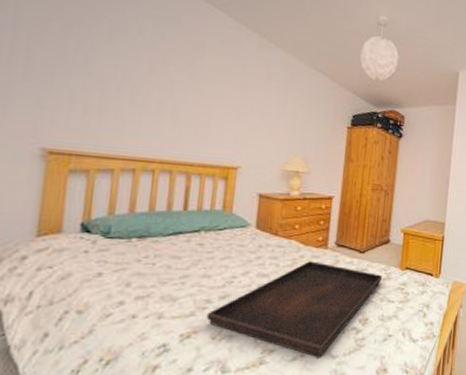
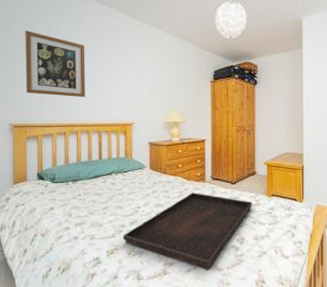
wall art: none [77,19,180,126] -> present [25,31,85,98]

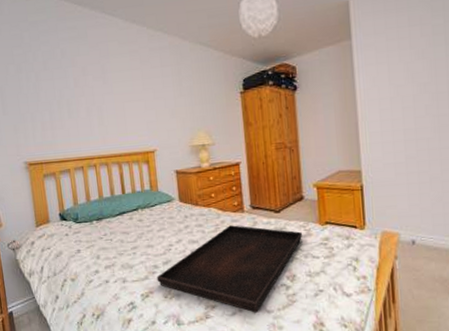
wall art: present [25,31,85,98] -> none [28,56,100,127]

